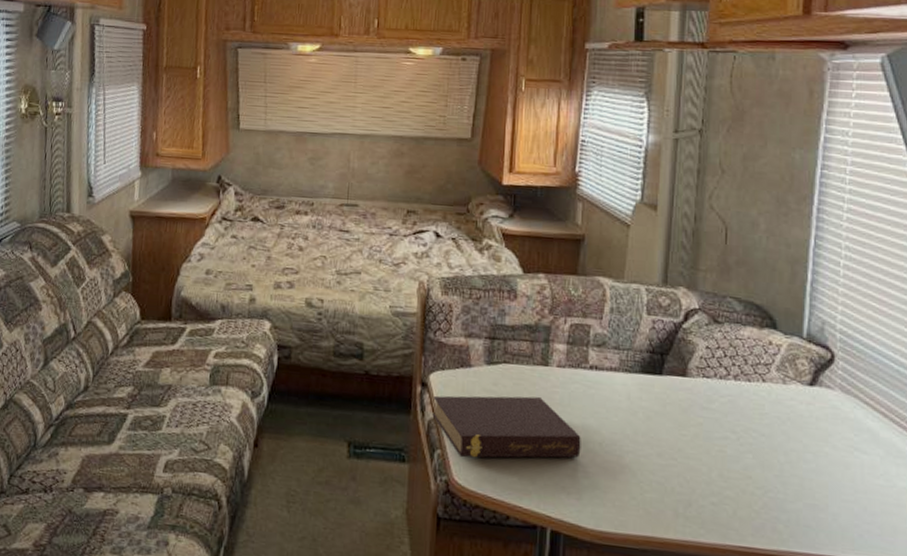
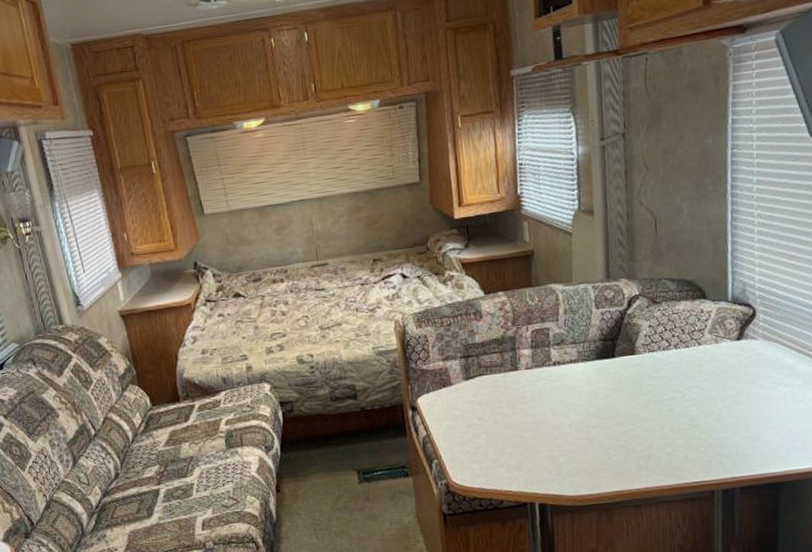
book: present [432,395,581,458] -> none [423,397,555,462]

